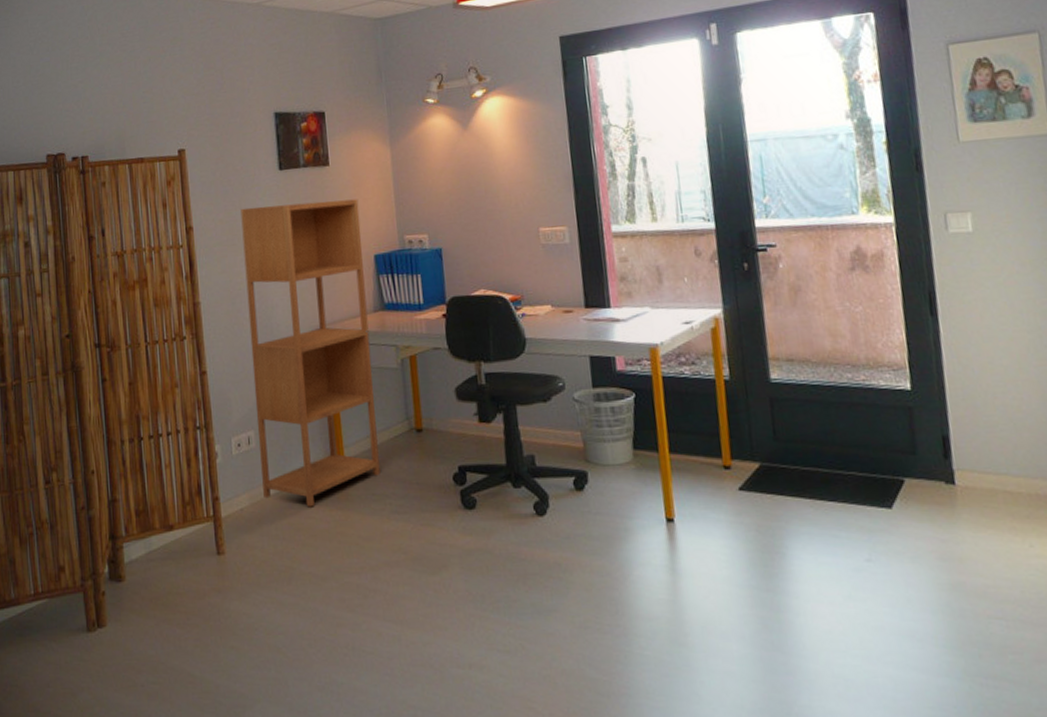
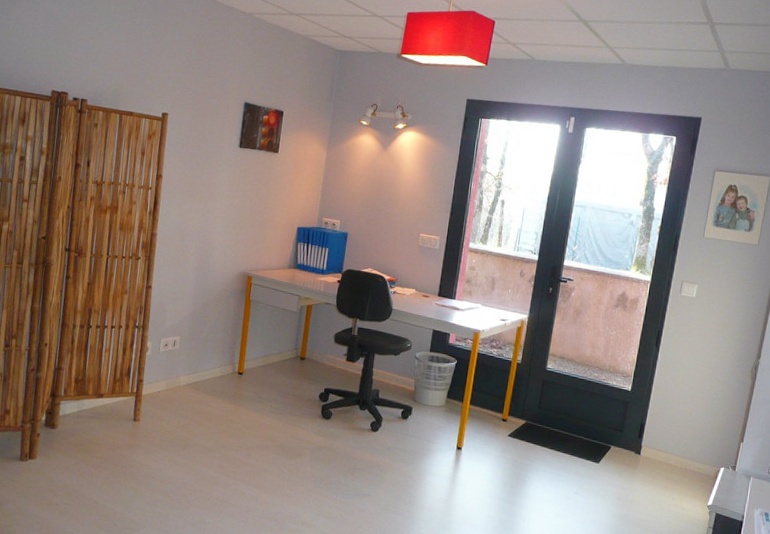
bookcase: present [240,199,380,507] -> none [178,170,295,399]

